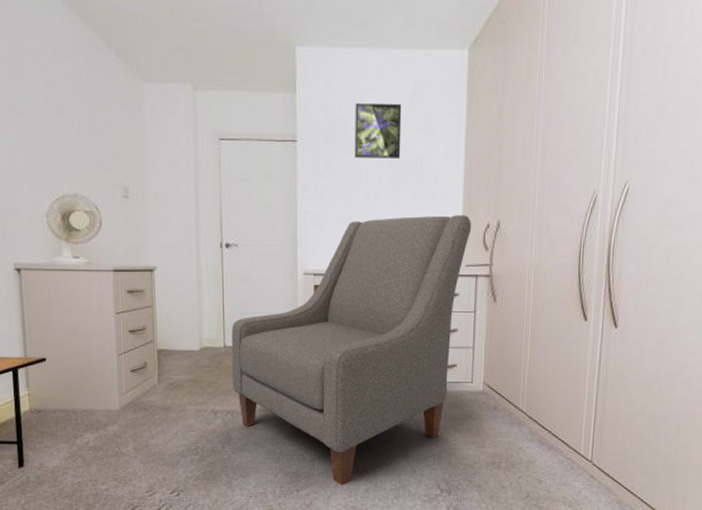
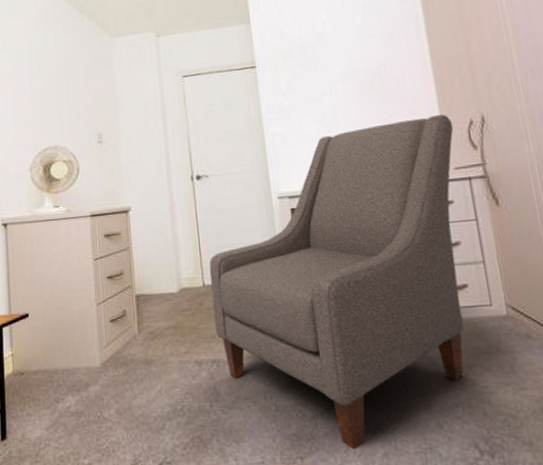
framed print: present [354,103,402,158] -> none [309,16,363,75]

